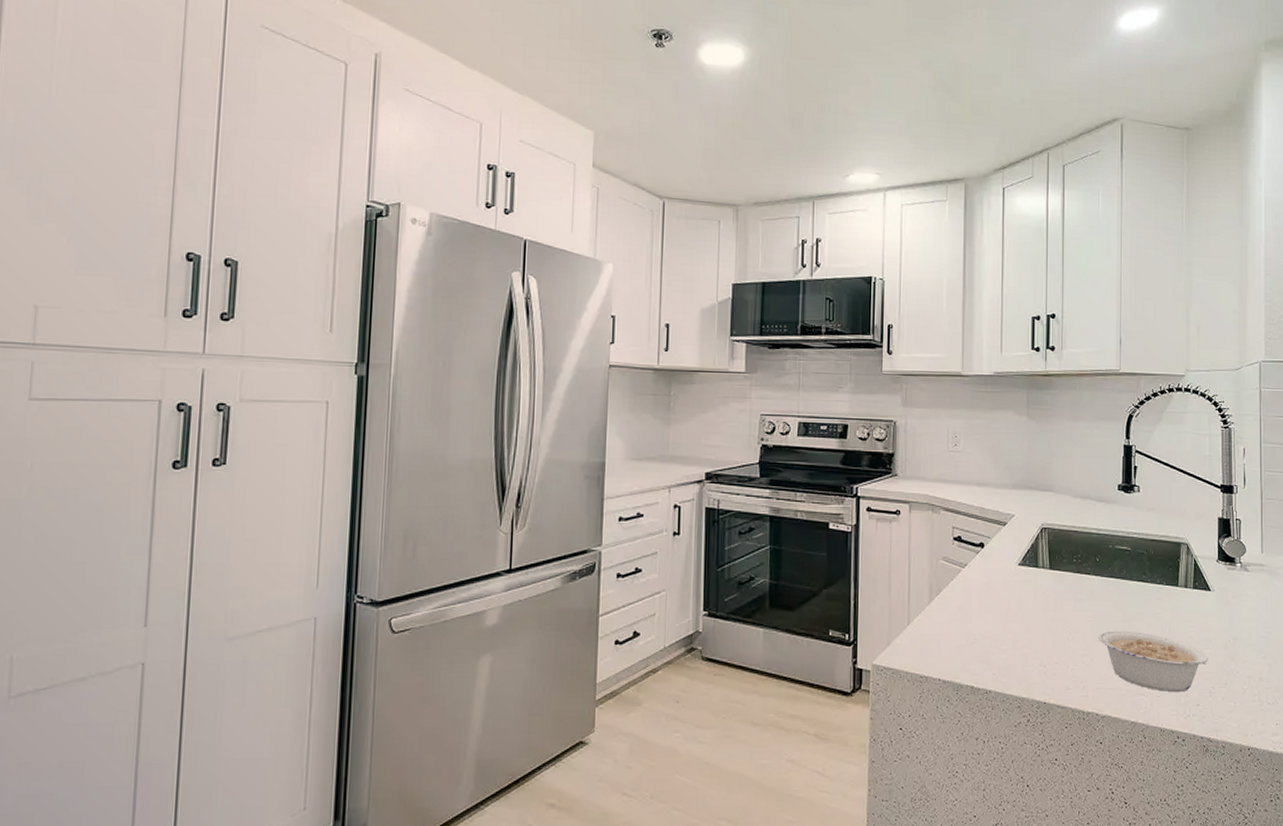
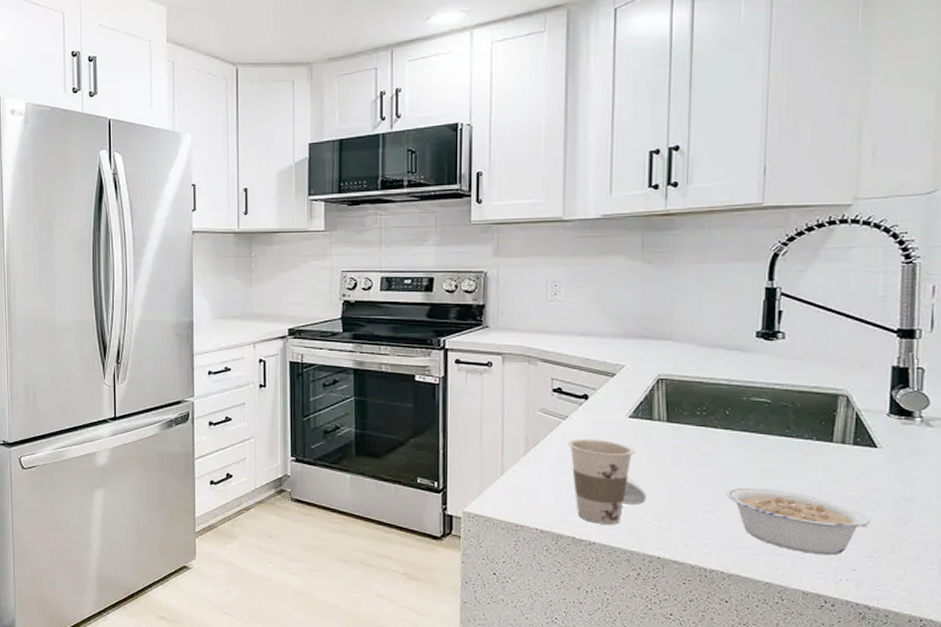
cup: none [966,586,1034,672] -> present [567,438,647,525]

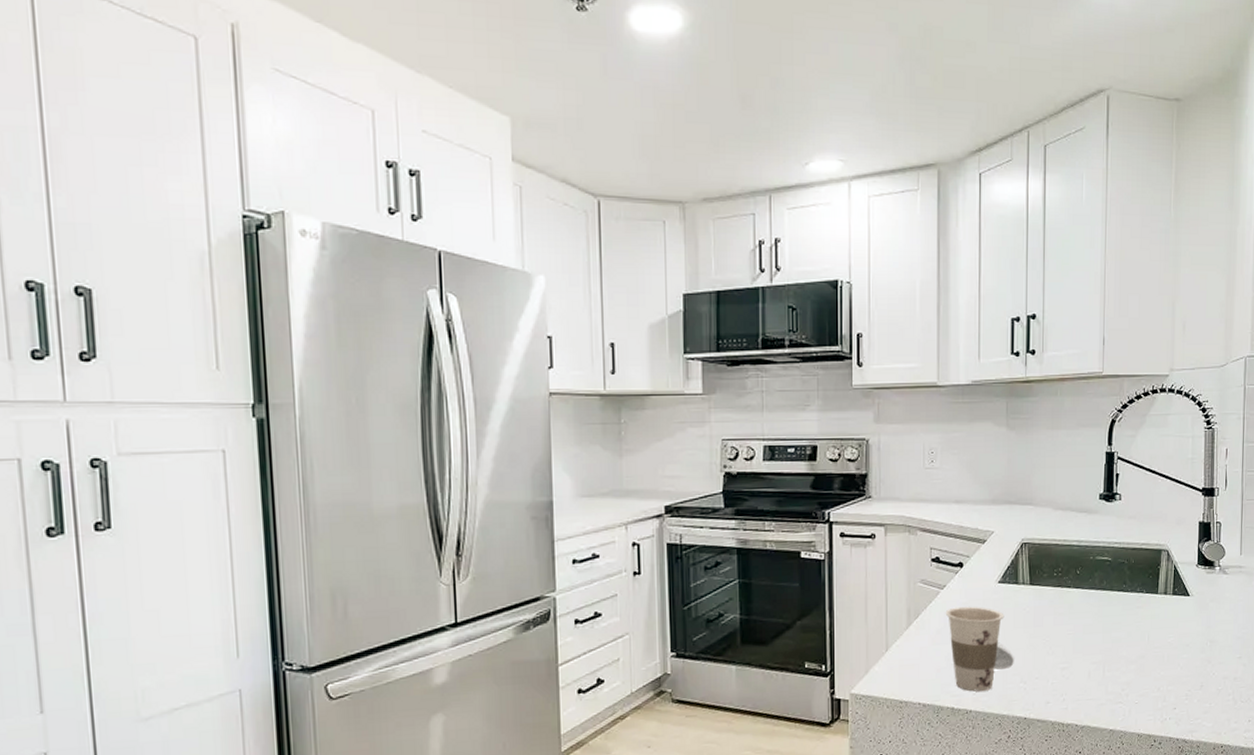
legume: present [727,487,872,556] -> none [1079,641,1187,699]

